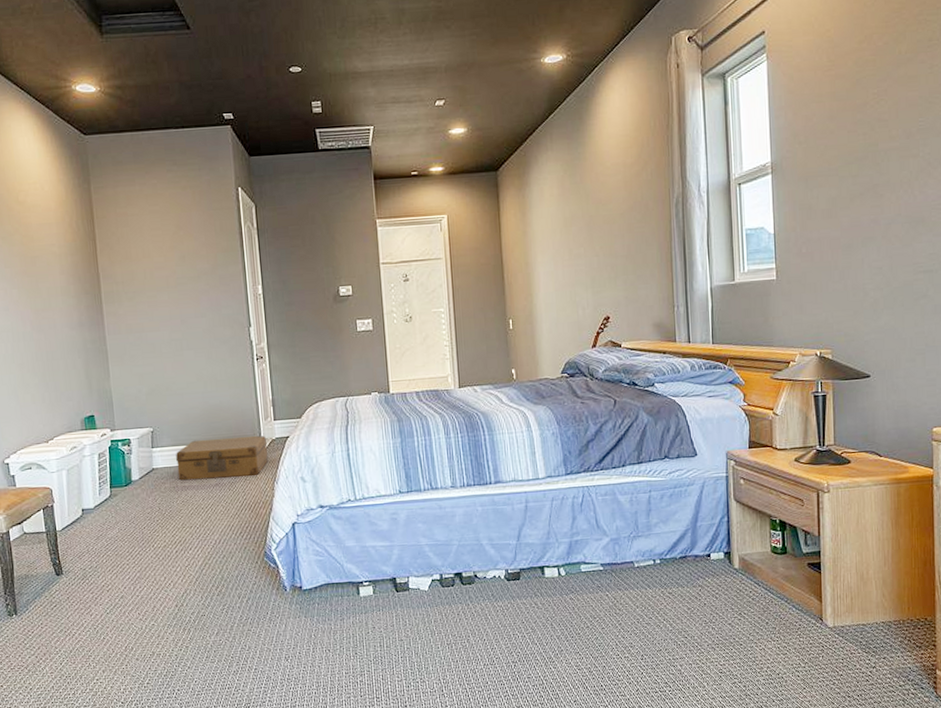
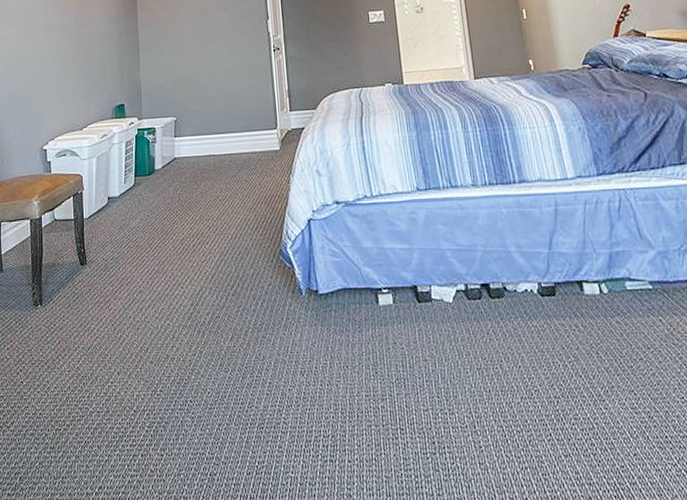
suitcase: present [176,436,268,481] -> none [196,127,284,171]

